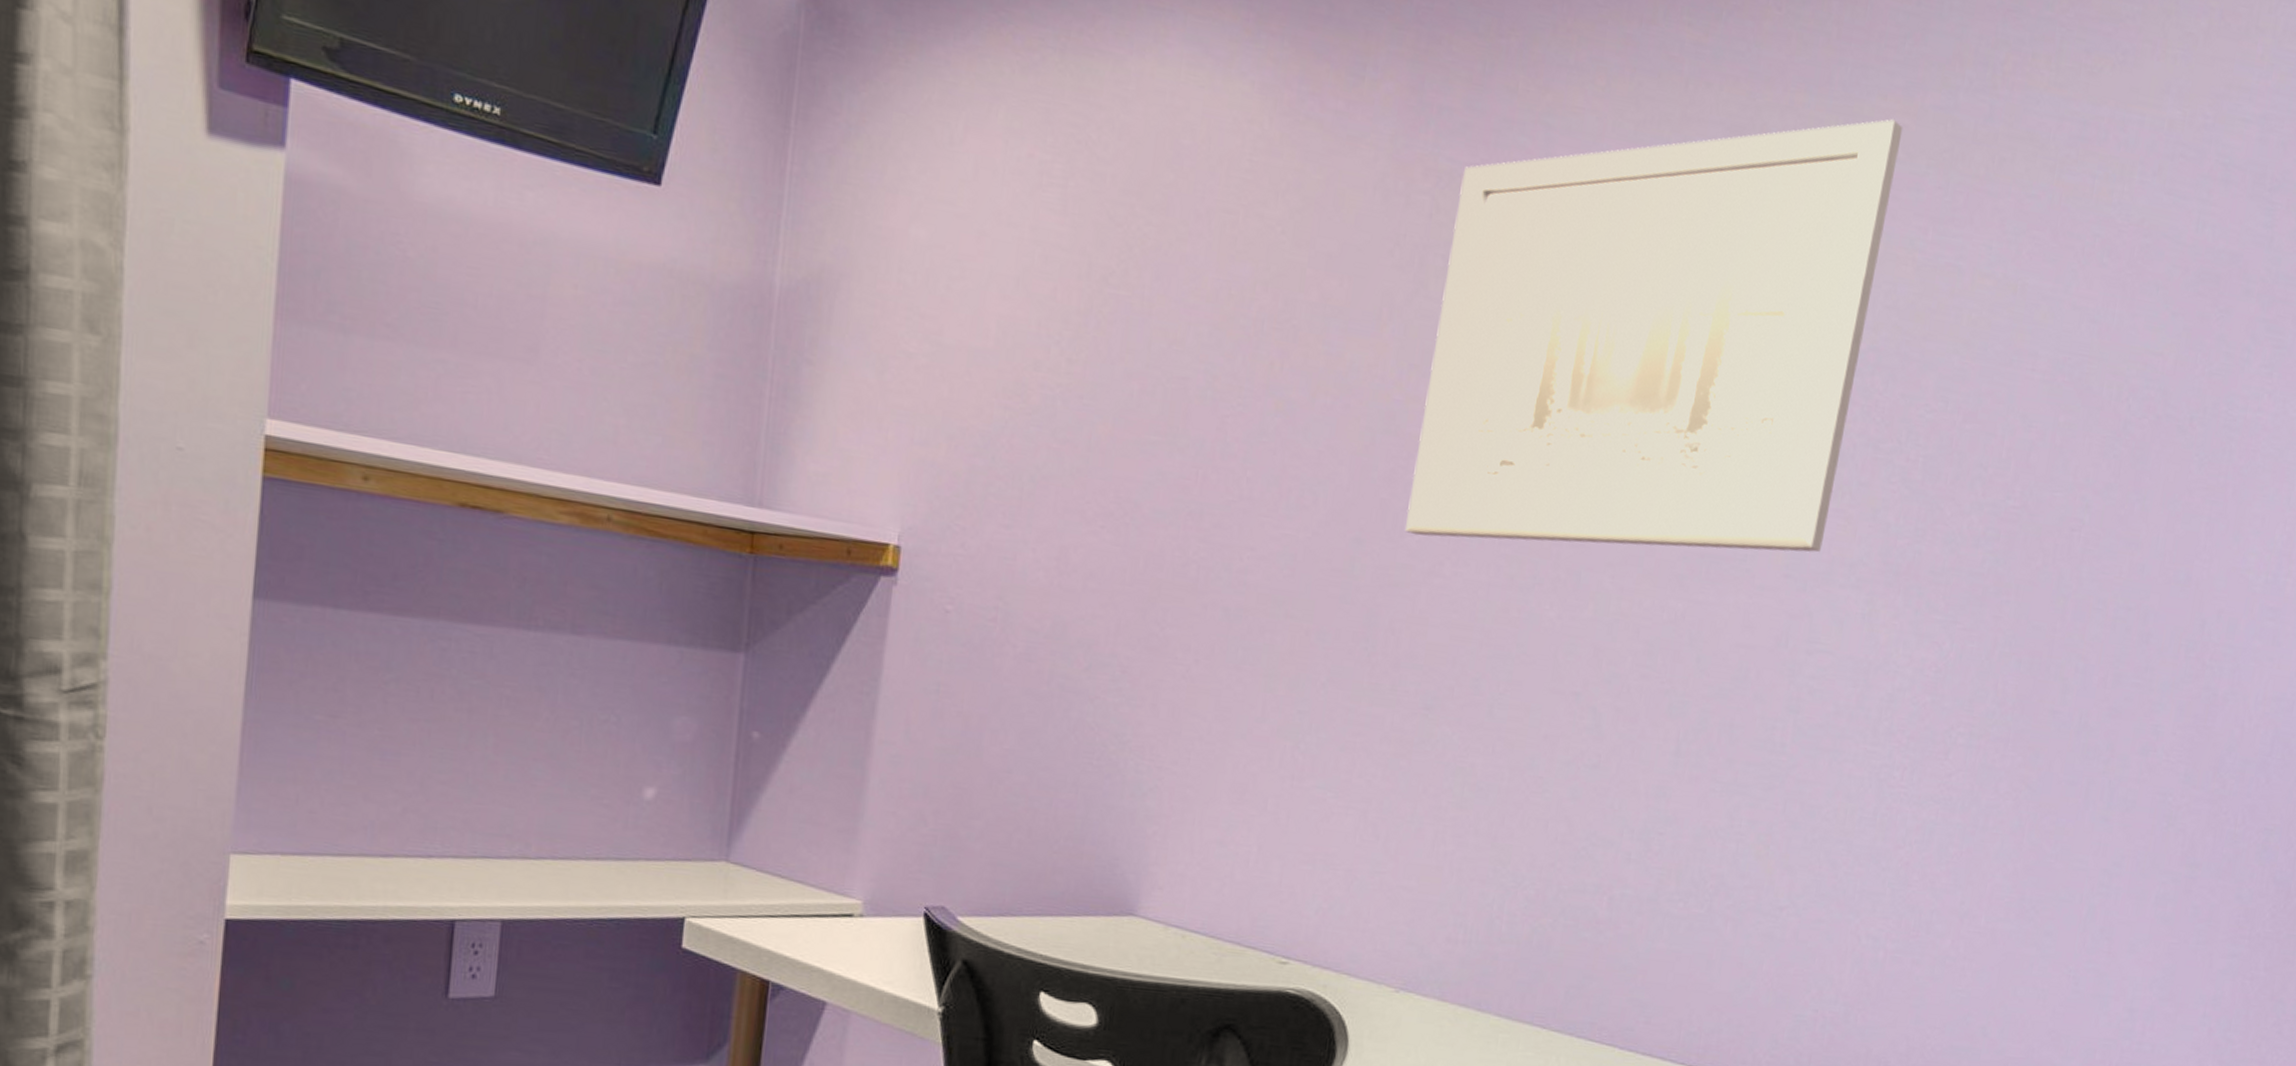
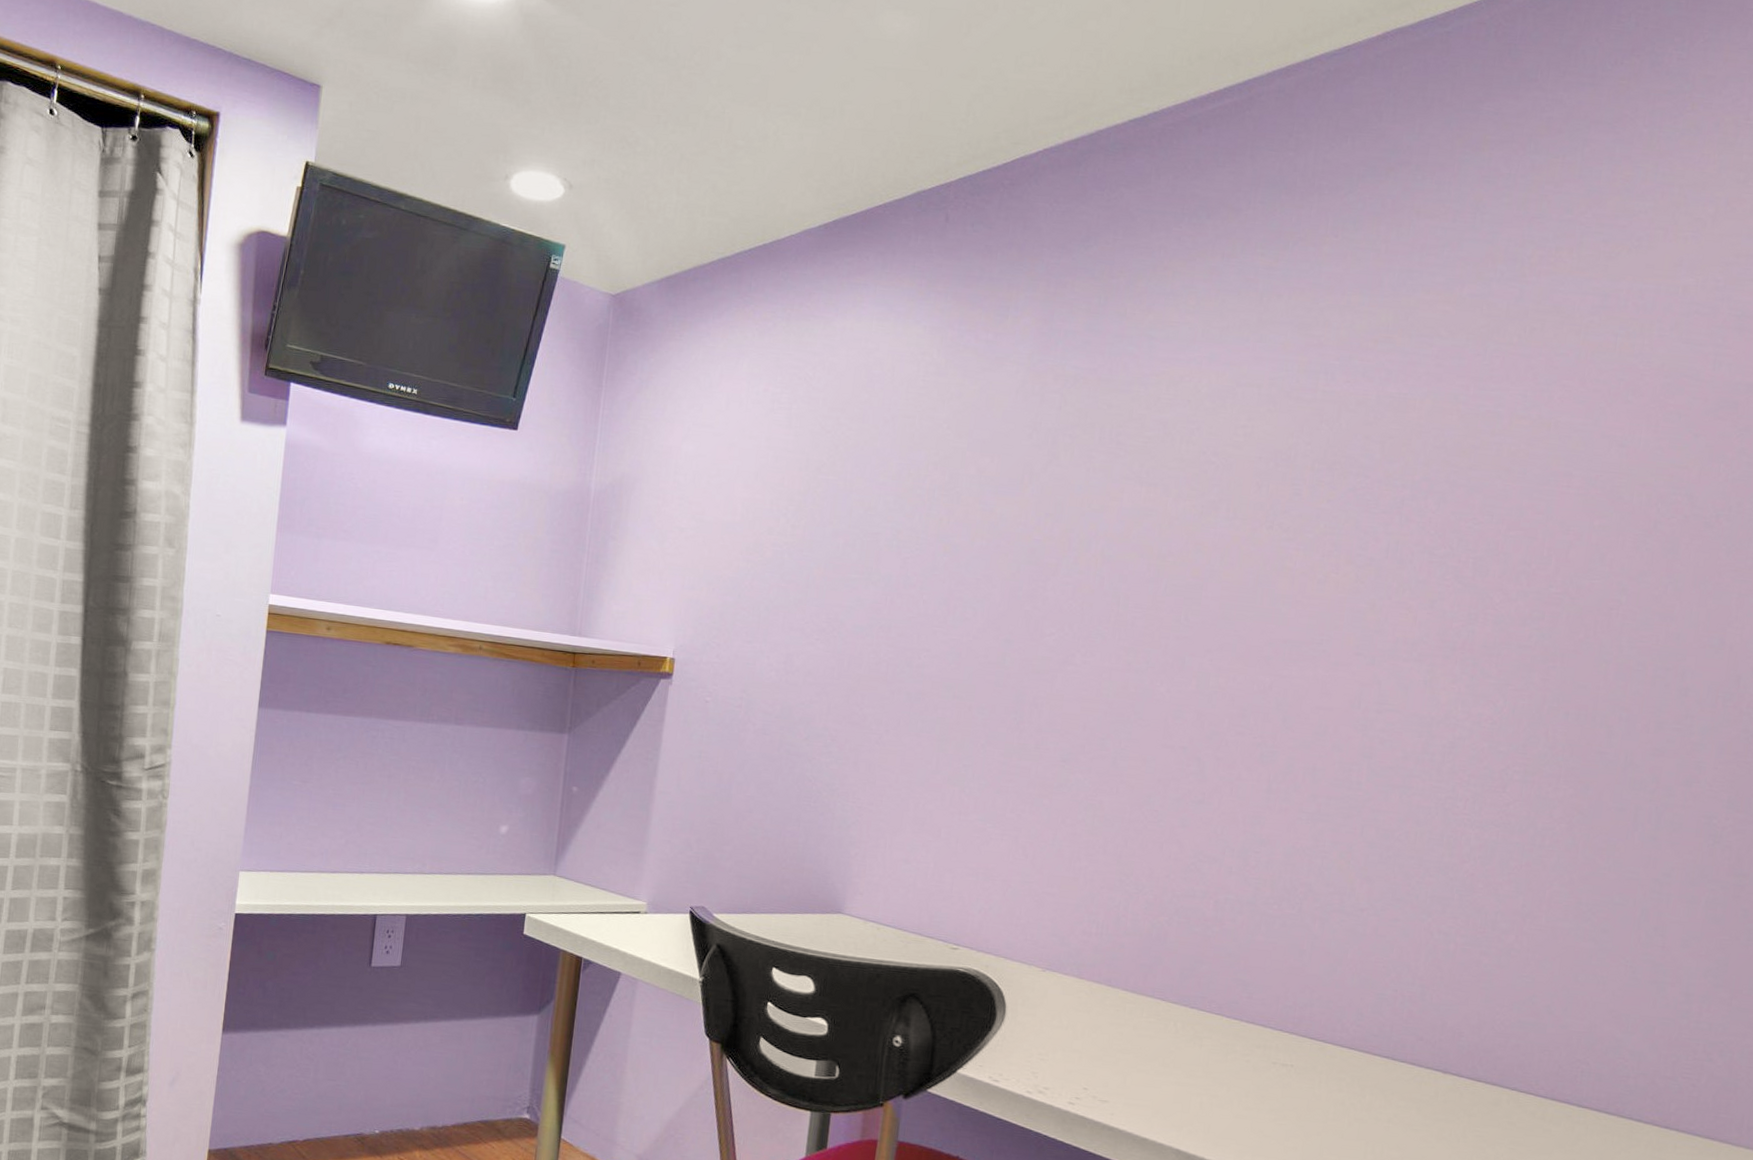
wall art: present [1405,119,1903,553] -> none [1045,307,1445,636]

